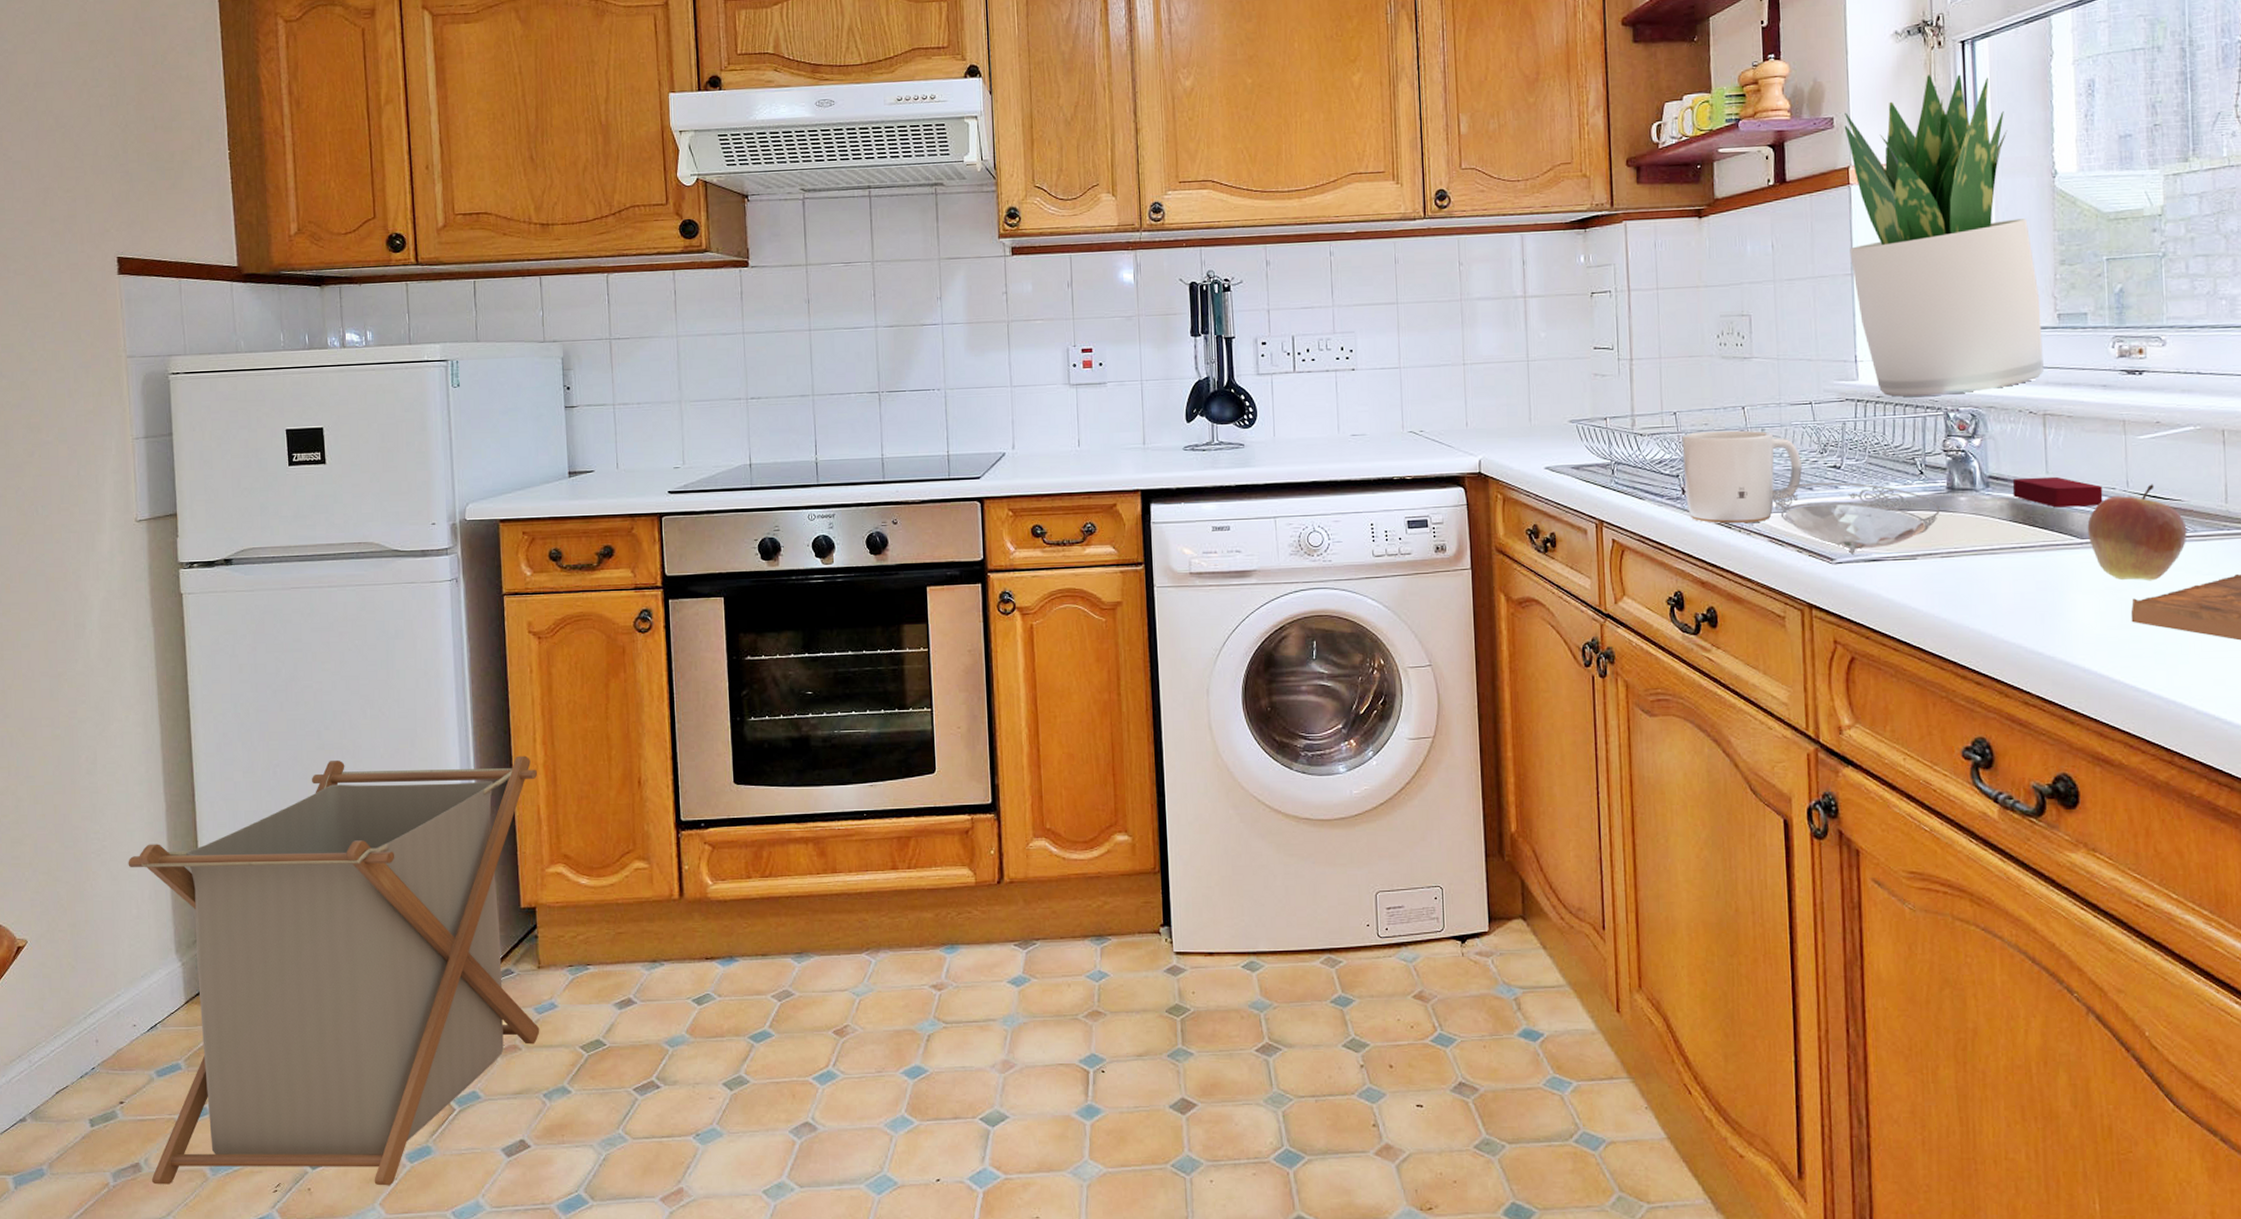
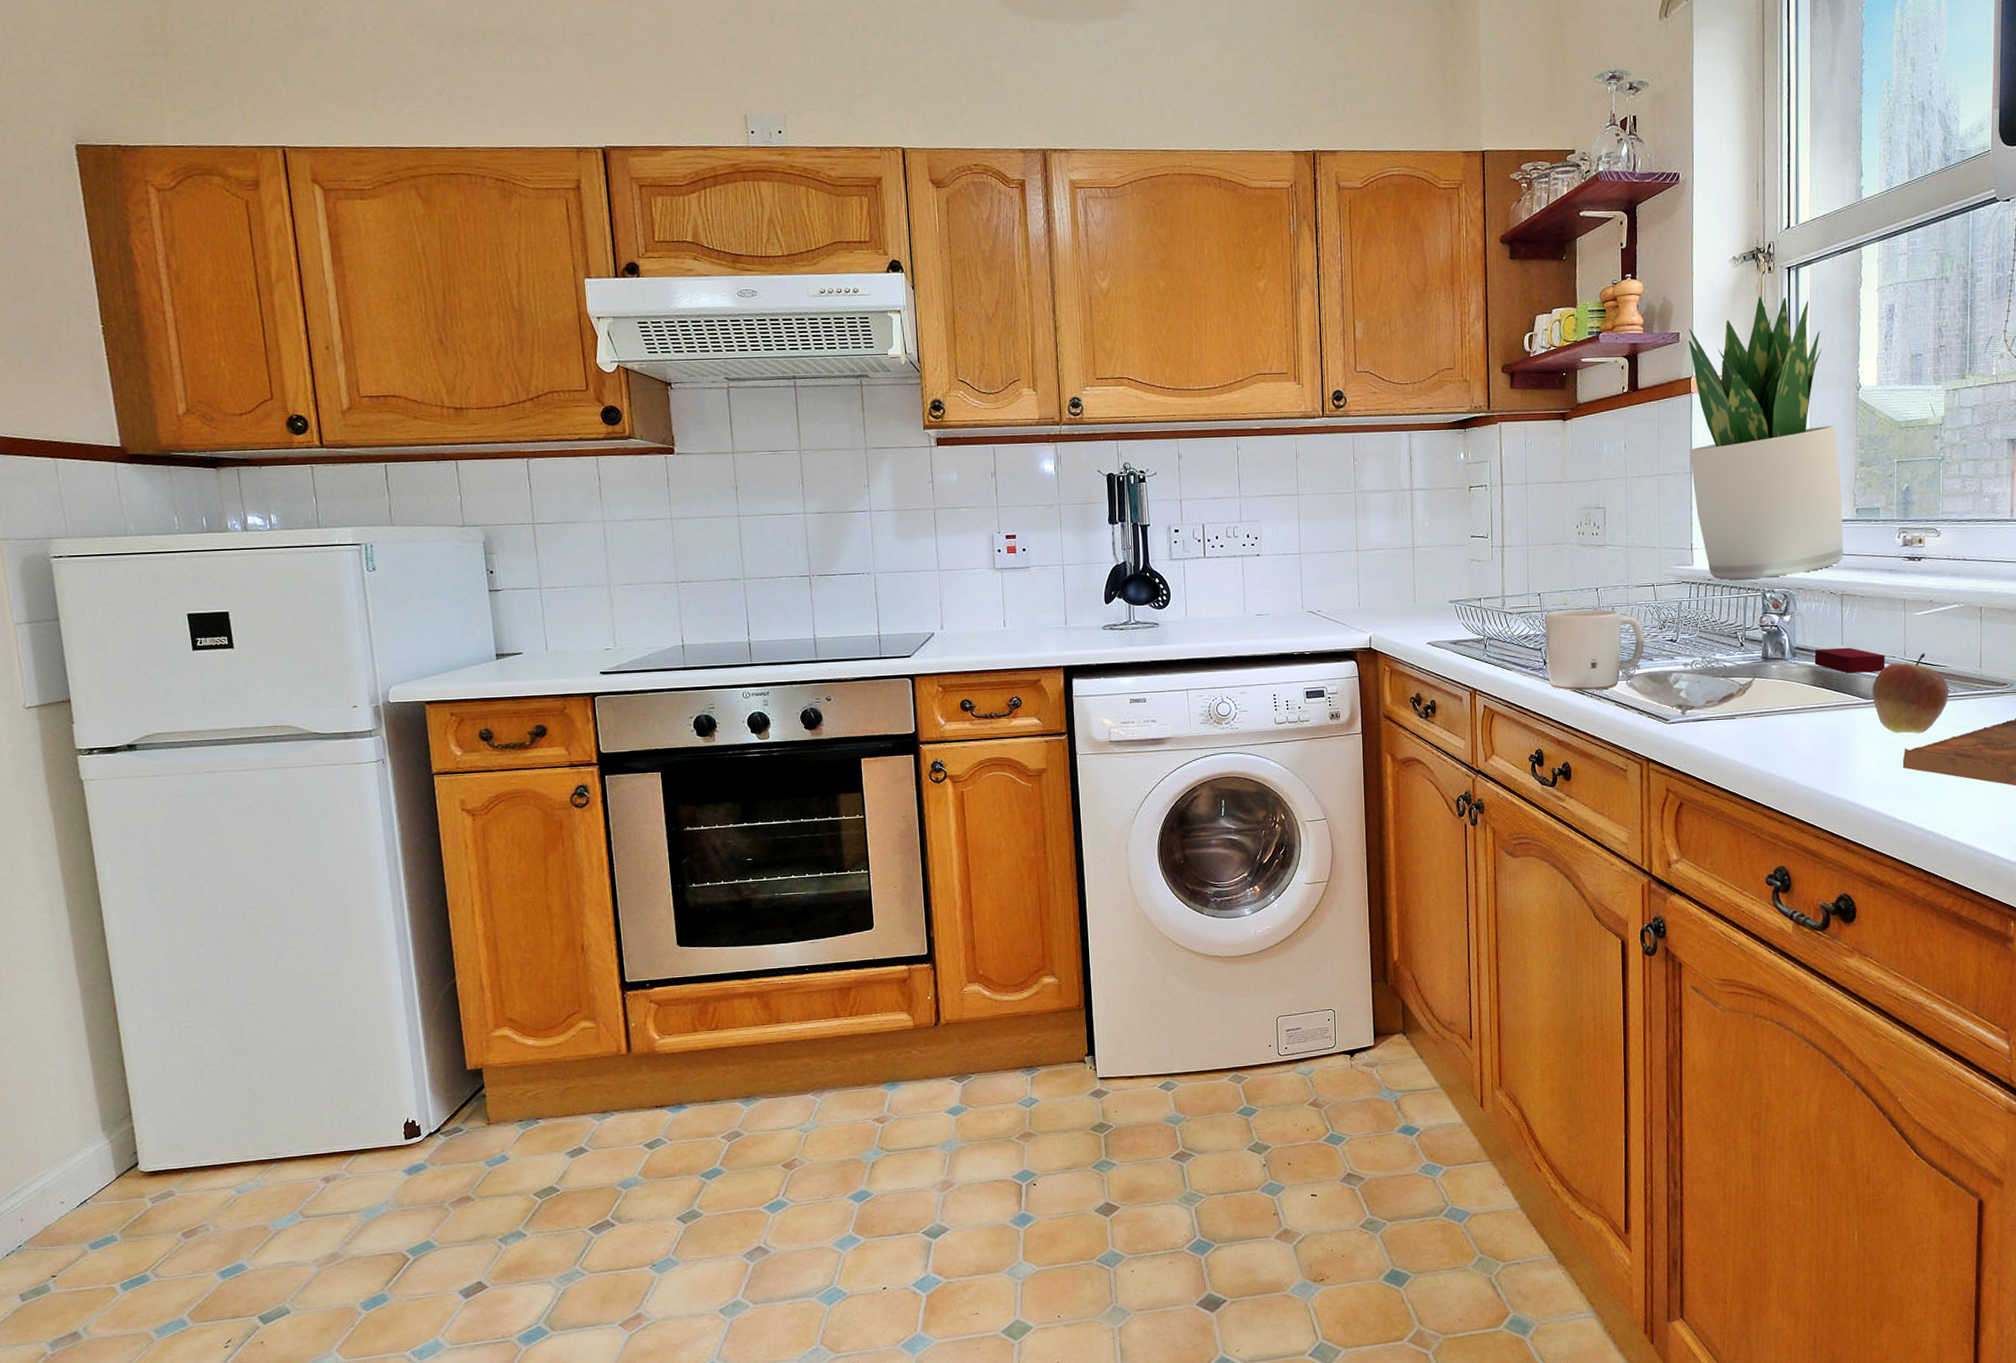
laundry basket: present [128,755,540,1186] -> none [42,927,493,1350]

